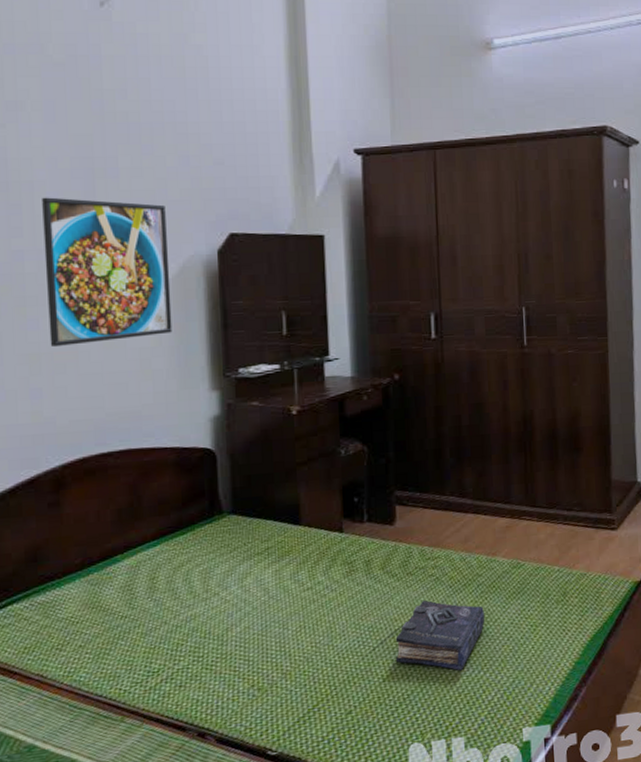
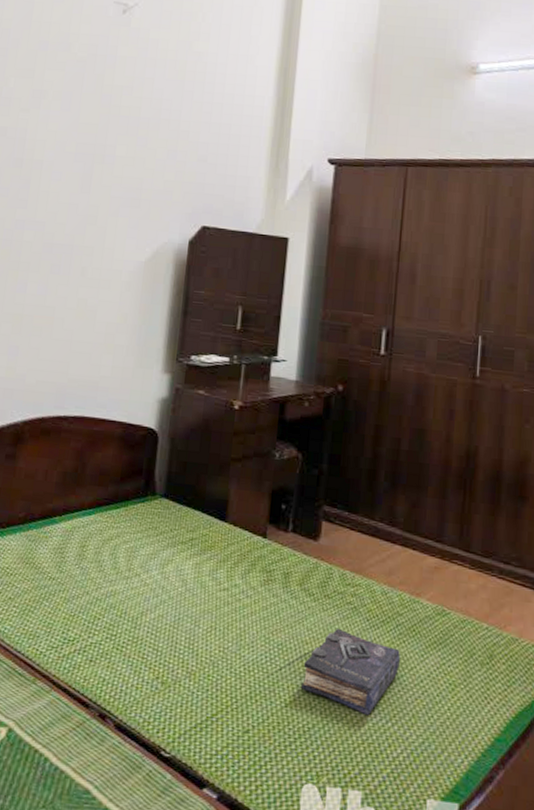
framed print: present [42,197,173,348] -> none [32,175,149,313]

